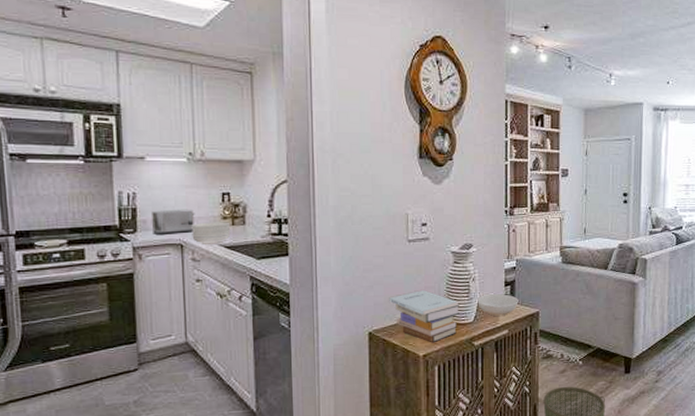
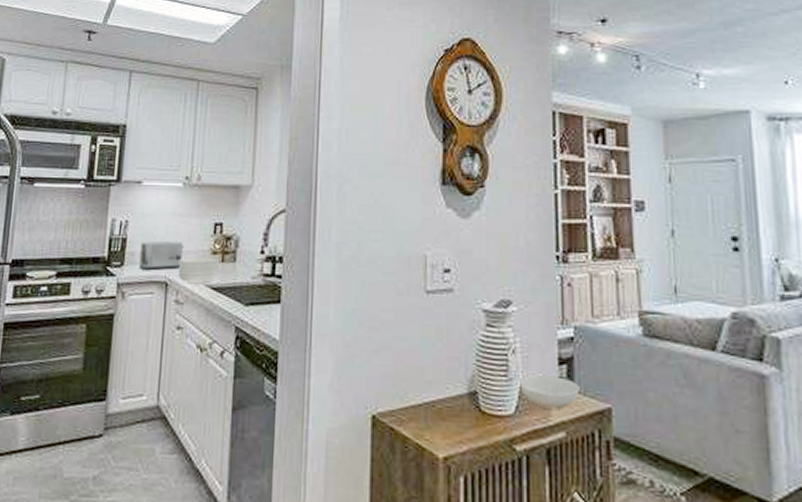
books: present [389,290,459,343] -> none [399,361,494,441]

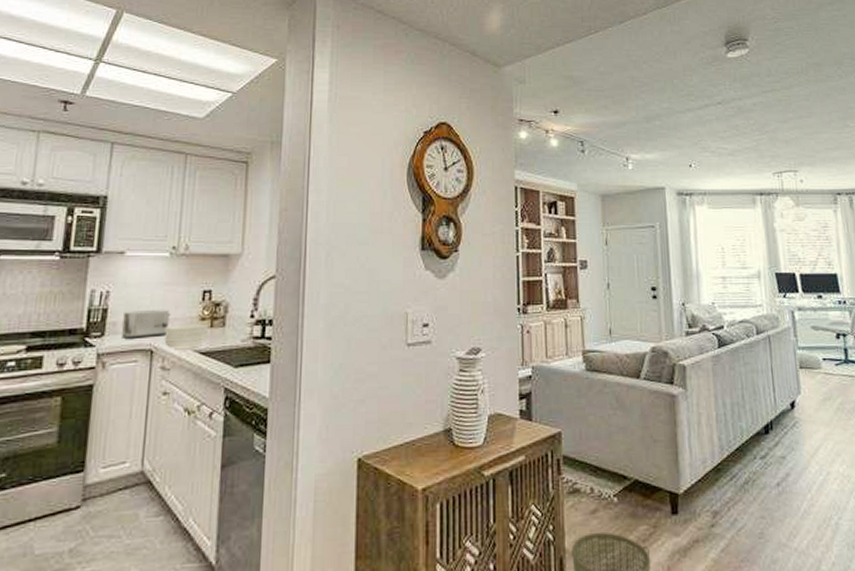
bowl: present [518,375,580,411] -> none [486,409,536,439]

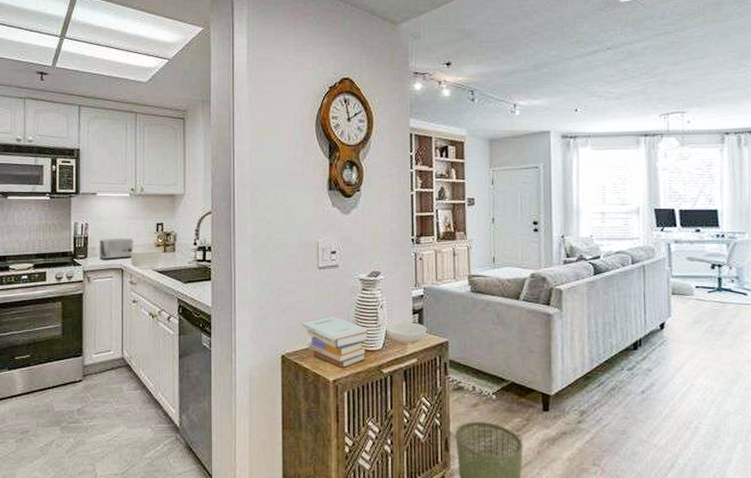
books: none [383,405,466,473] -> present [301,316,368,369]
bowl: none [486,409,536,439] -> present [384,322,427,345]

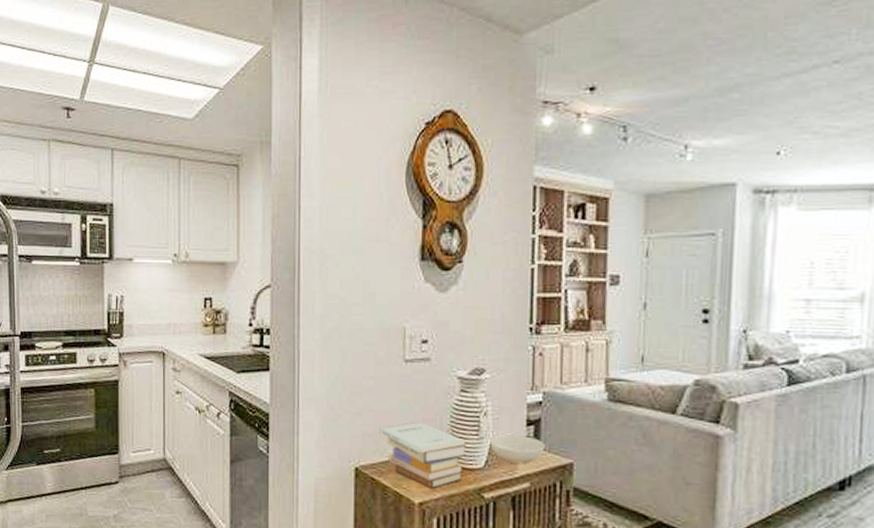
toaster: present [99,237,134,261] -> none [136,314,177,342]
bowl: present [131,249,163,269] -> none [173,329,212,354]

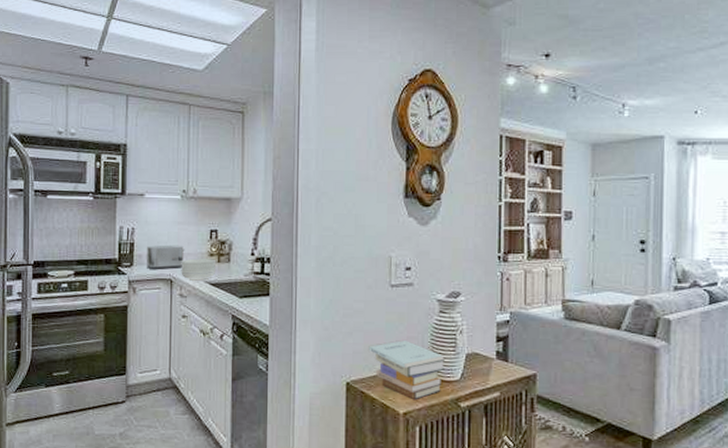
toaster: none [136,314,177,342] -> present [146,245,185,270]
bowl: none [173,329,212,354] -> present [181,258,217,281]
bowl: present [488,434,545,465] -> none [464,350,512,377]

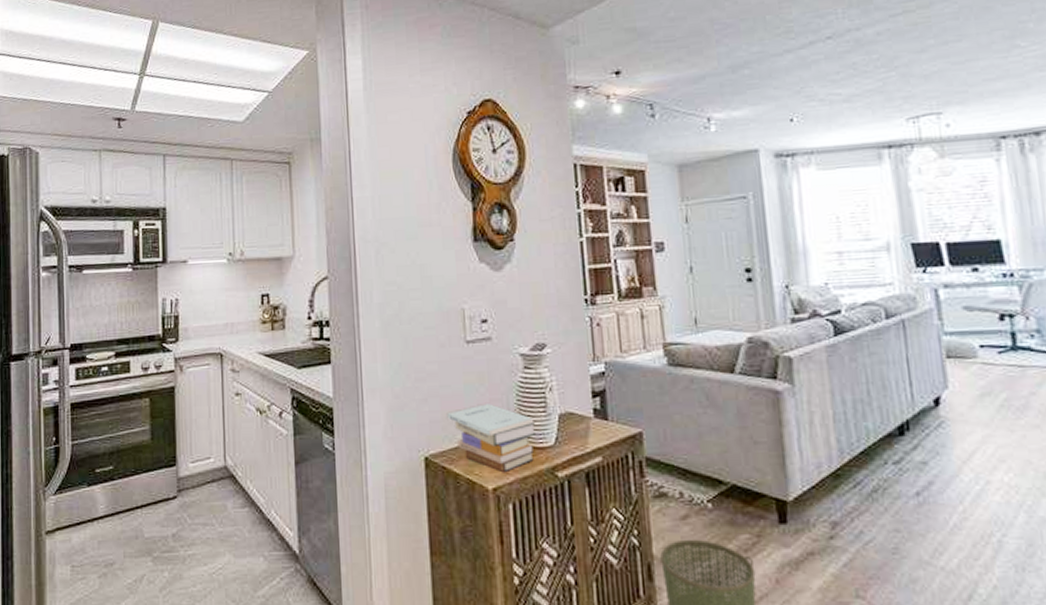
toaster: present [146,245,185,270] -> none [192,314,235,344]
bowl: present [181,258,217,281] -> none [231,326,271,353]

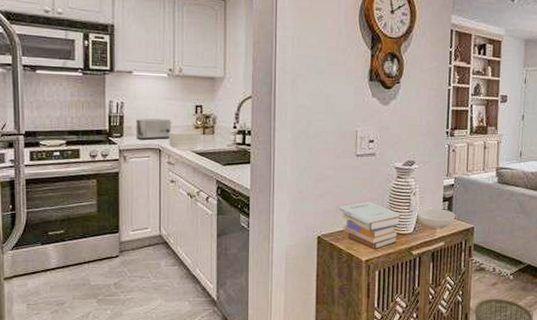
toaster: none [192,314,235,344] -> present [135,118,172,141]
bowl: none [231,326,271,353] -> present [169,130,202,150]
bowl: none [556,408,613,439] -> present [416,208,455,230]

